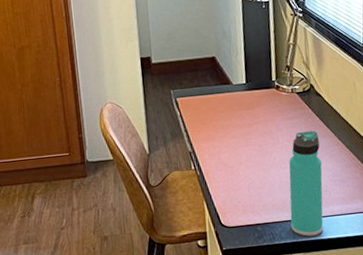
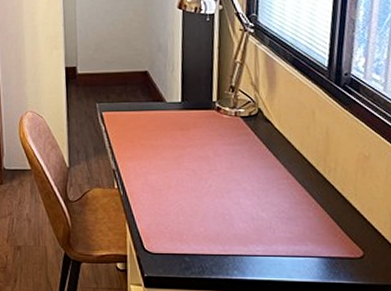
thermos bottle: present [289,130,323,237] -> none [224,159,266,275]

